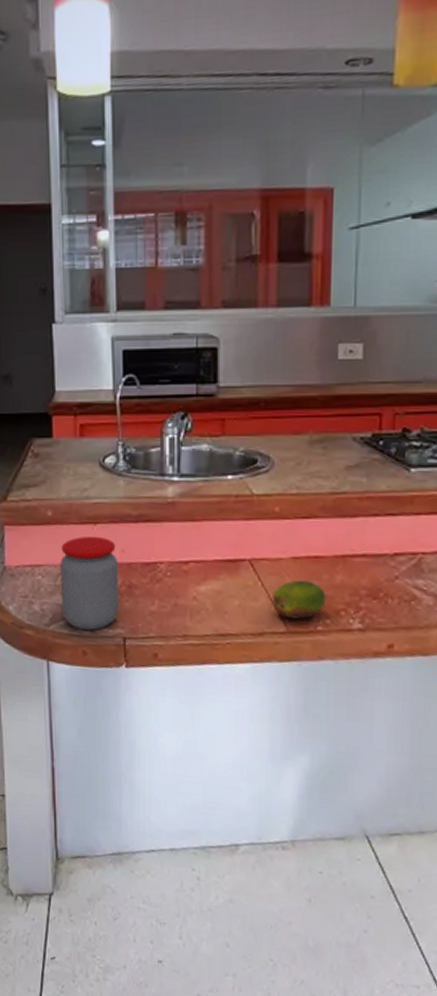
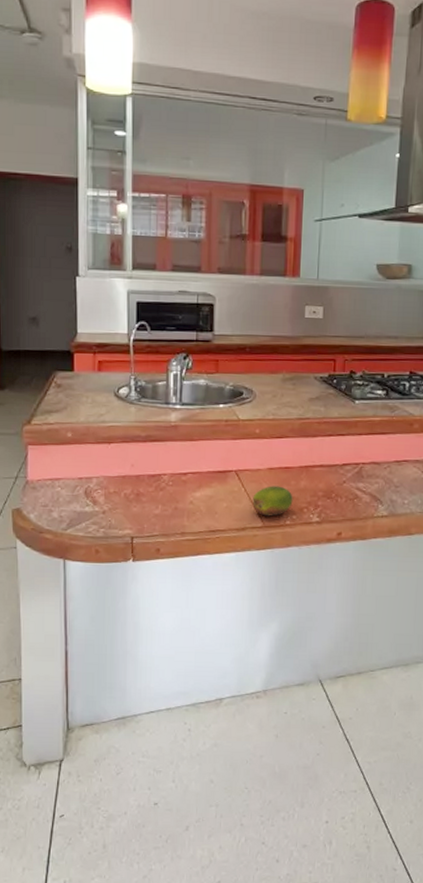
jar: present [60,536,119,631] -> none [77,453,129,533]

